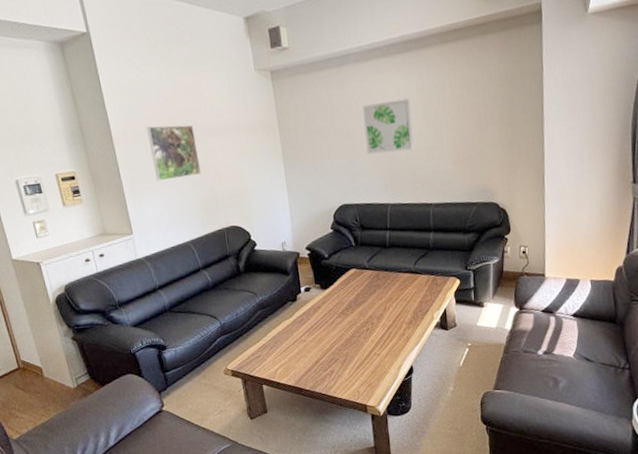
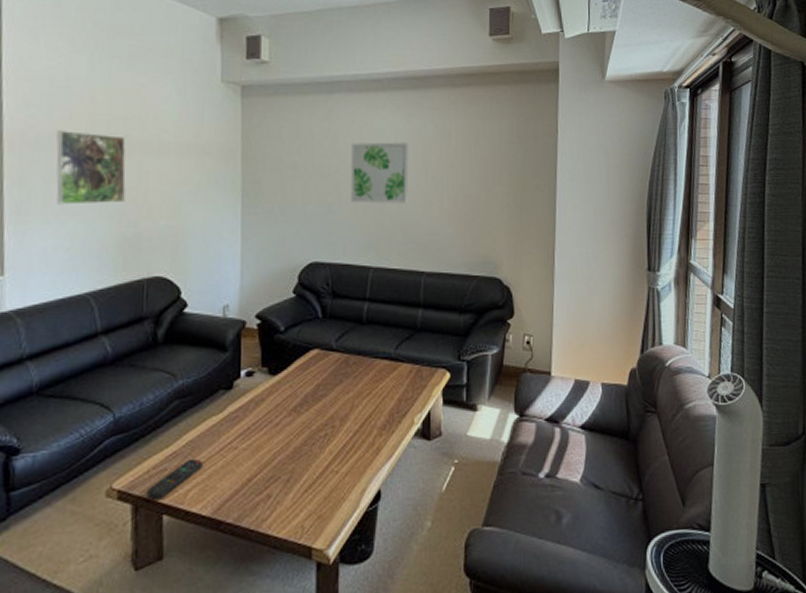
remote control: none [250,348,284,375] -> present [147,458,203,499]

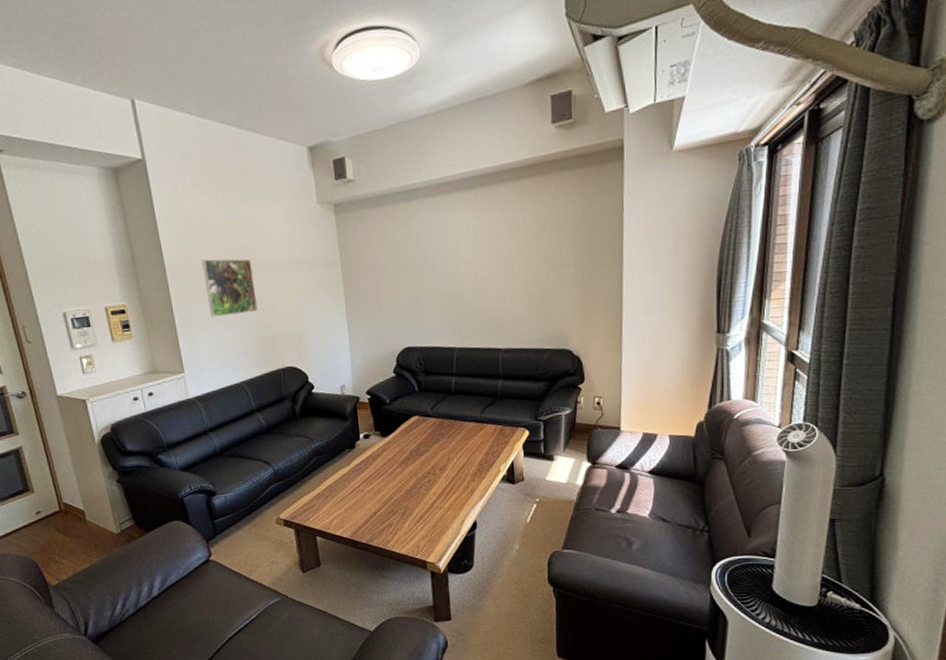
remote control: present [147,458,203,499] -> none [303,498,340,526]
wall art: present [351,142,409,204] -> none [430,236,484,295]

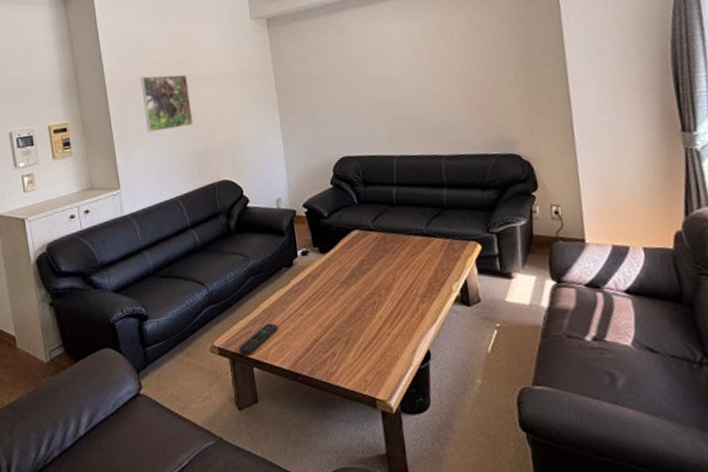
remote control: none [303,498,340,526] -> present [239,323,278,355]

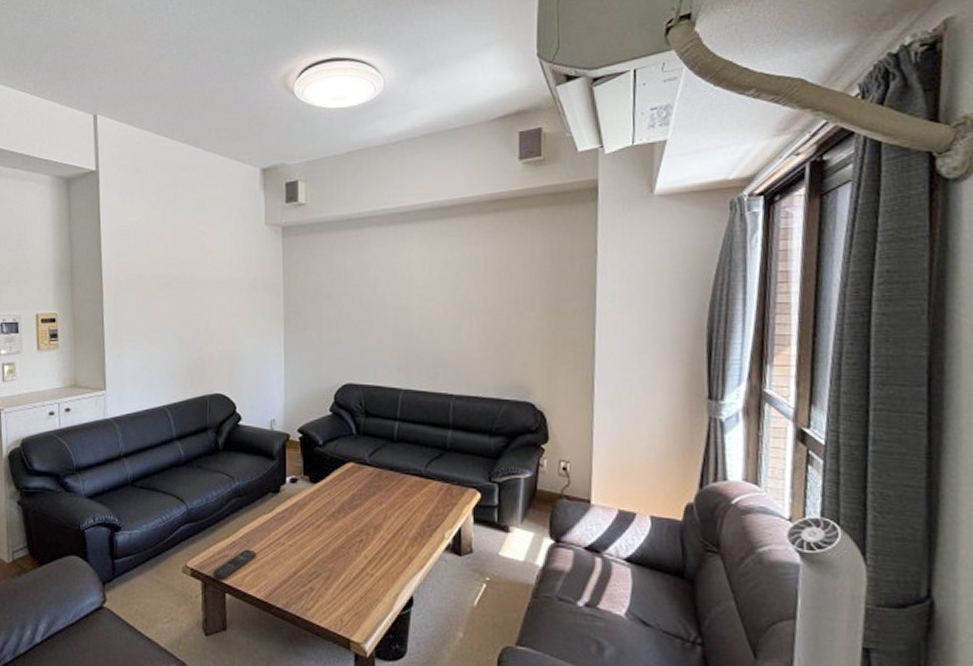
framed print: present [140,74,193,133] -> none [140,273,191,334]

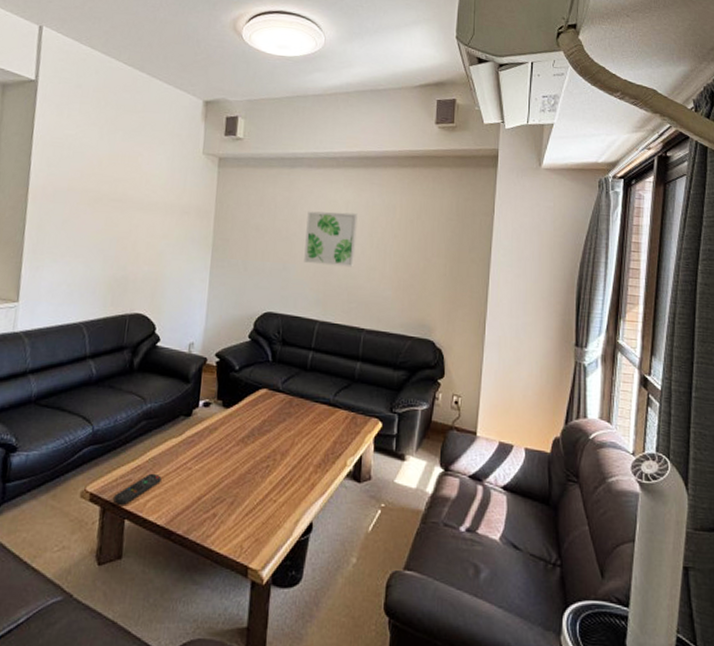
wall art: none [381,271,437,330] -> present [304,211,358,267]

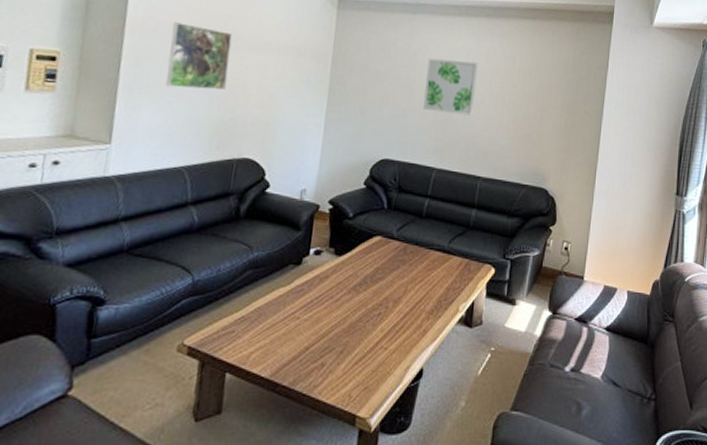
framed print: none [64,187,123,250] -> present [165,22,233,91]
remote control: present [113,473,162,505] -> none [214,324,267,358]

